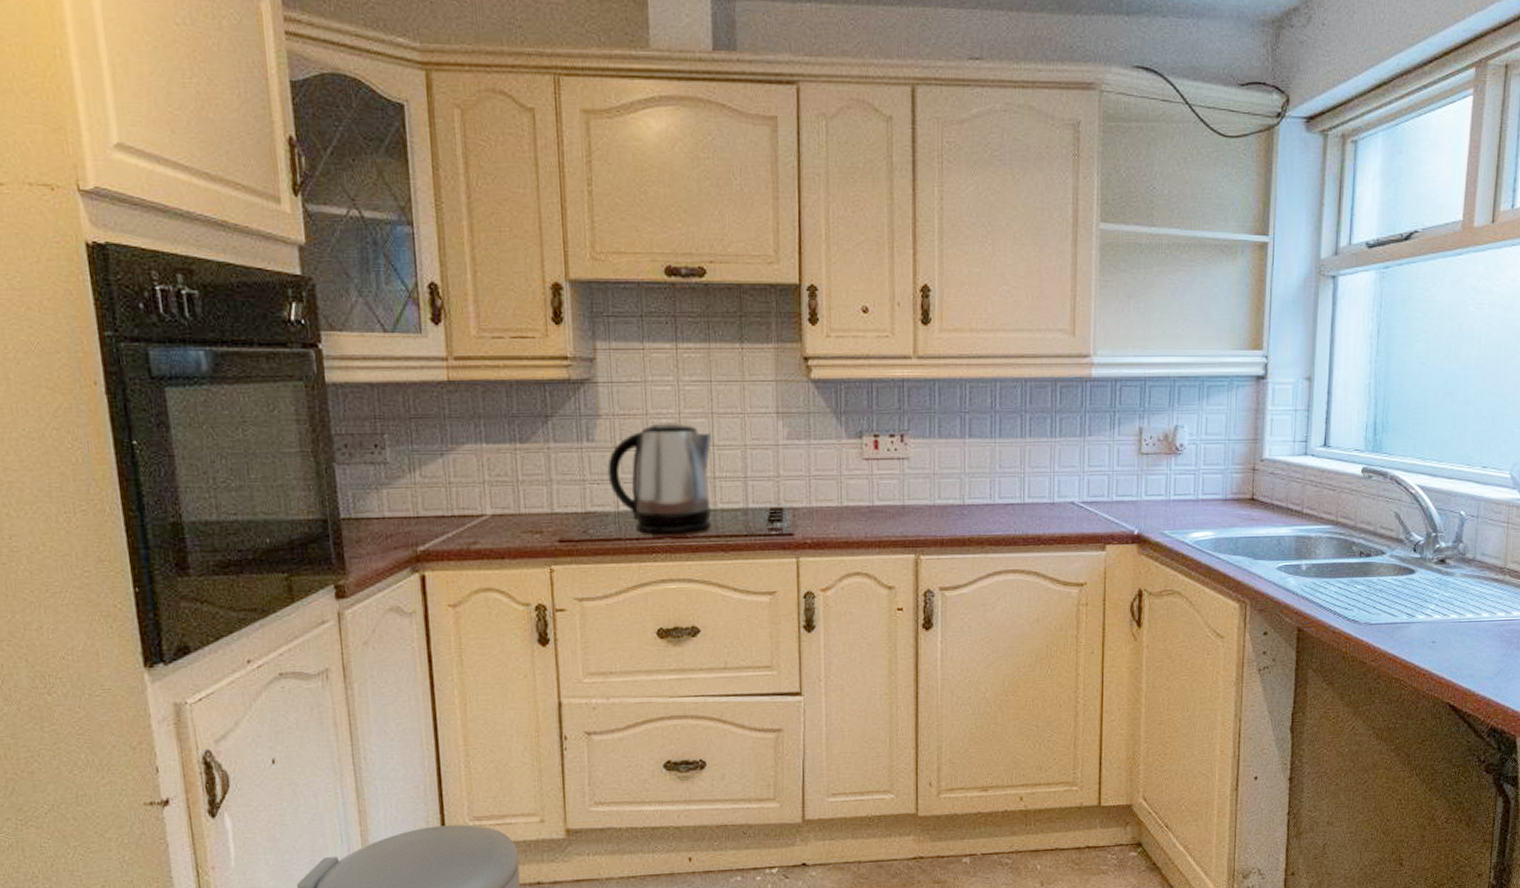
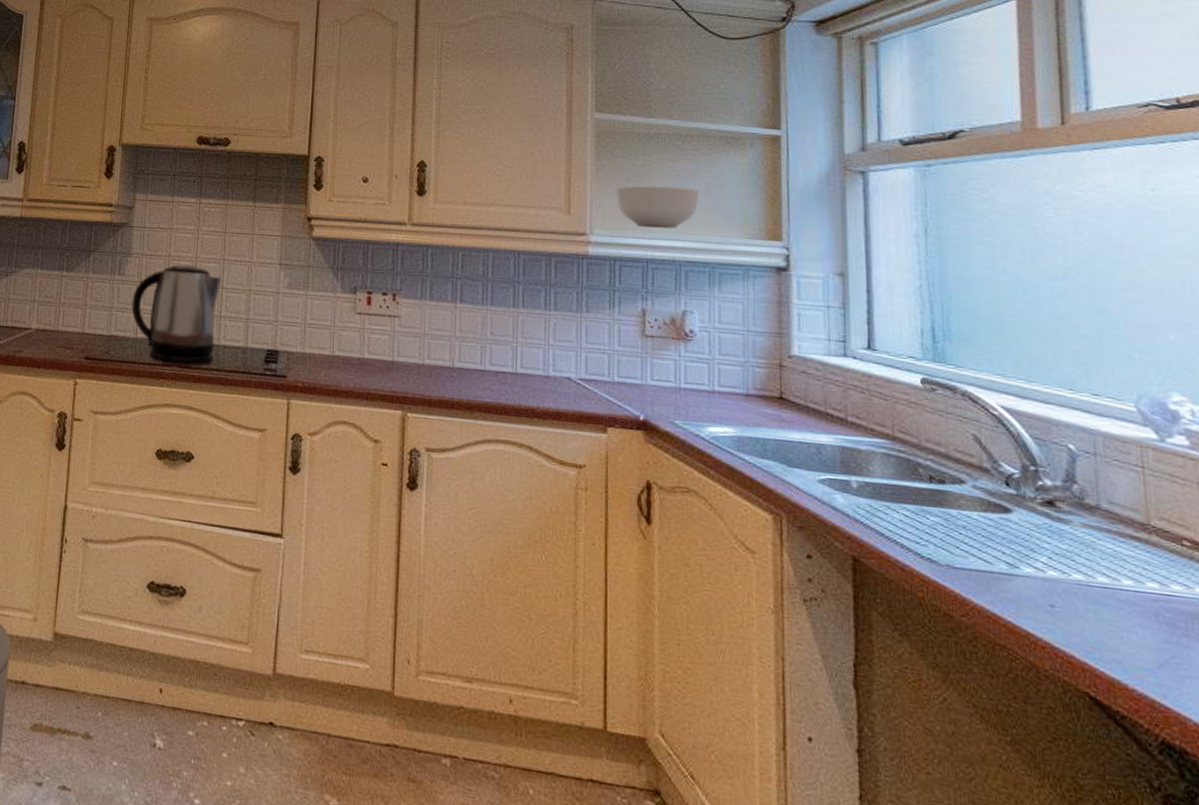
bowl: none [1118,301,1194,344] -> present [616,186,700,229]

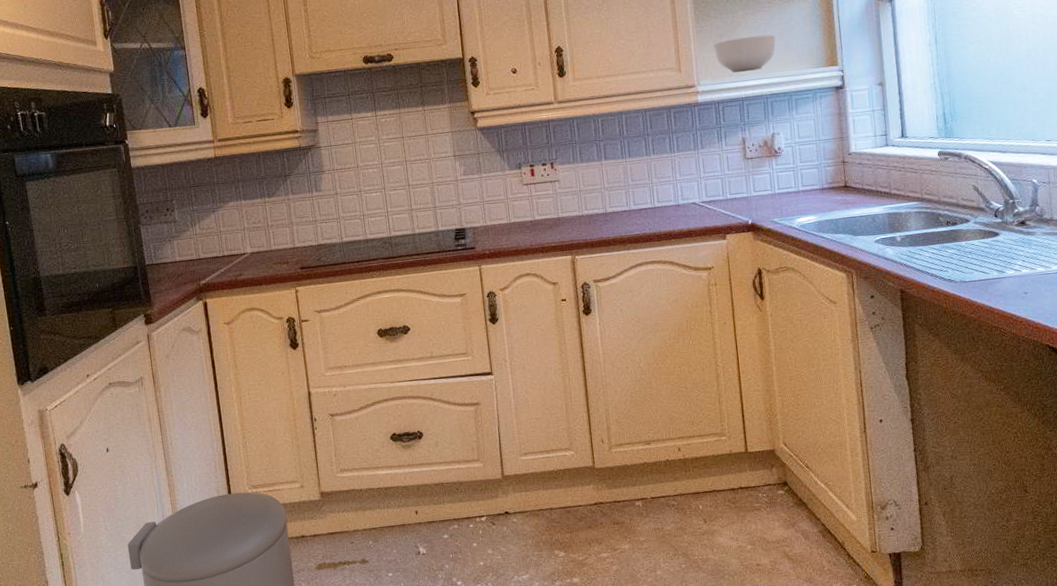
kettle: present [131,264,222,366] -> none [332,171,412,259]

